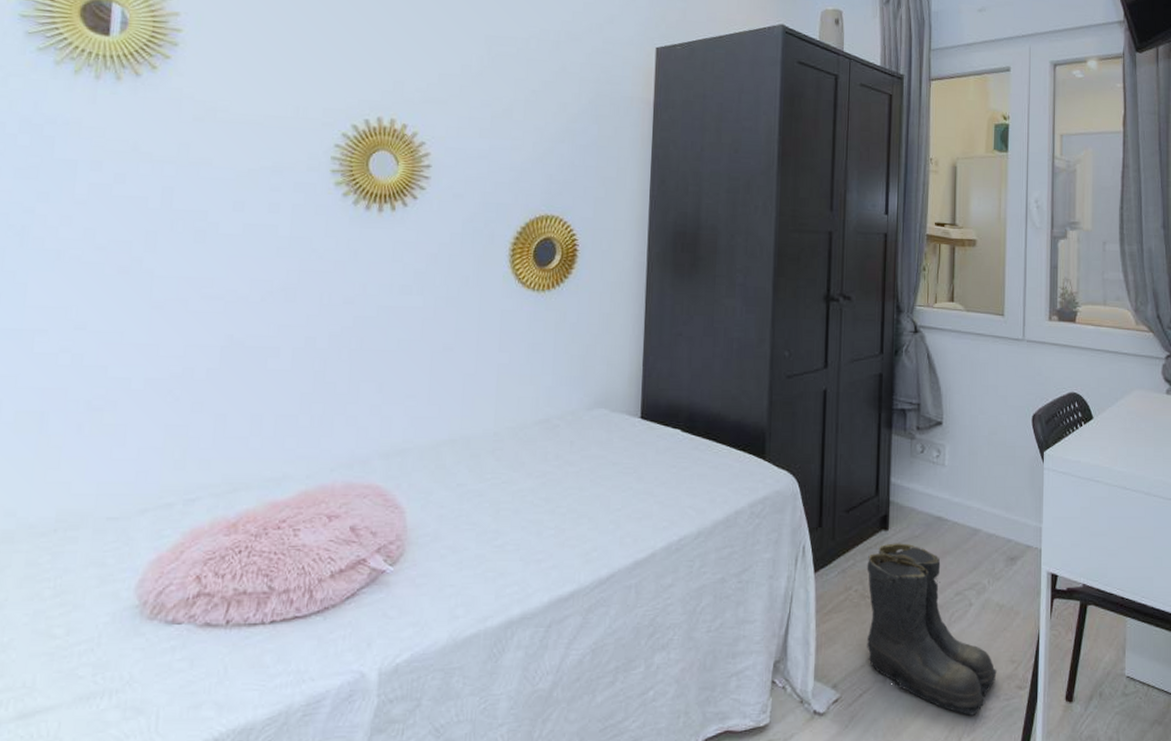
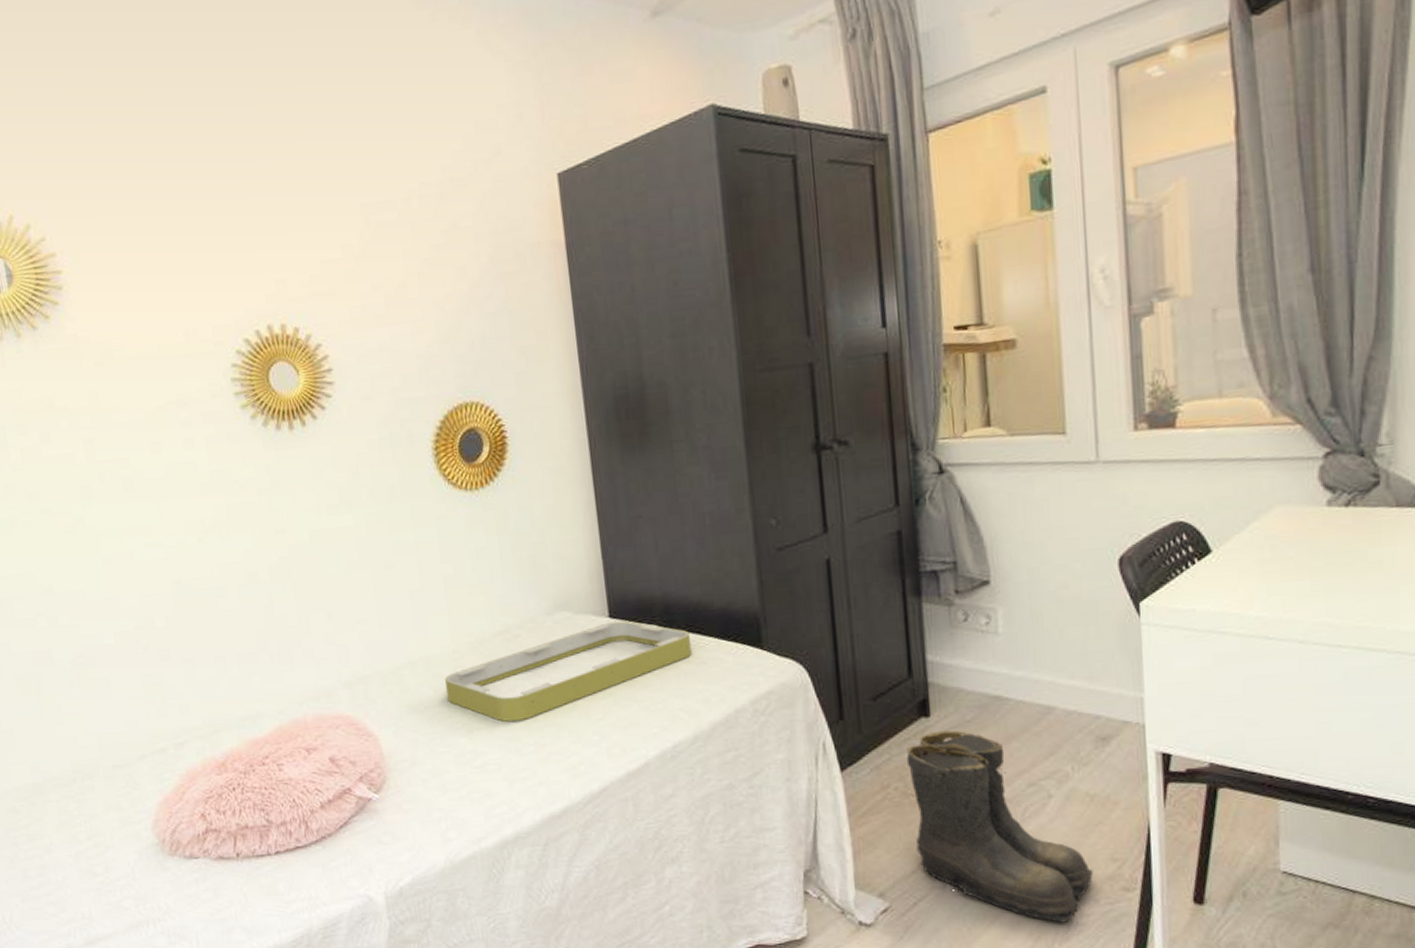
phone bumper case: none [480,423,708,505] -> present [444,621,693,722]

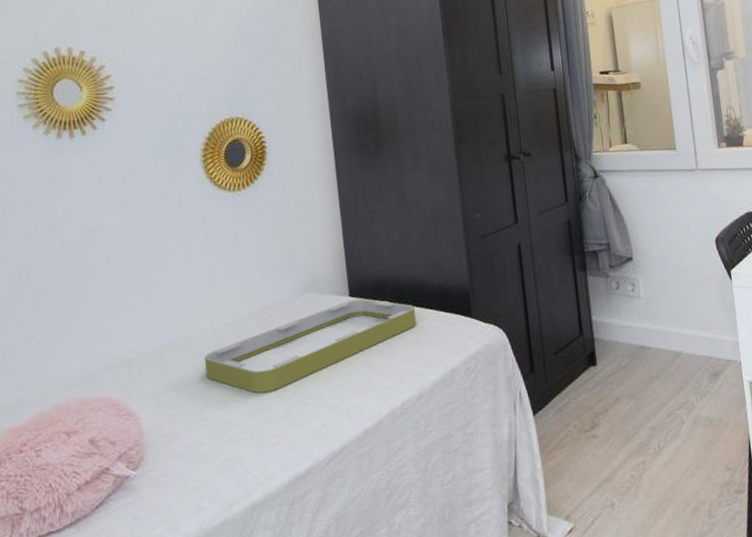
boots: present [906,730,1093,923] -> none [581,375,716,525]

